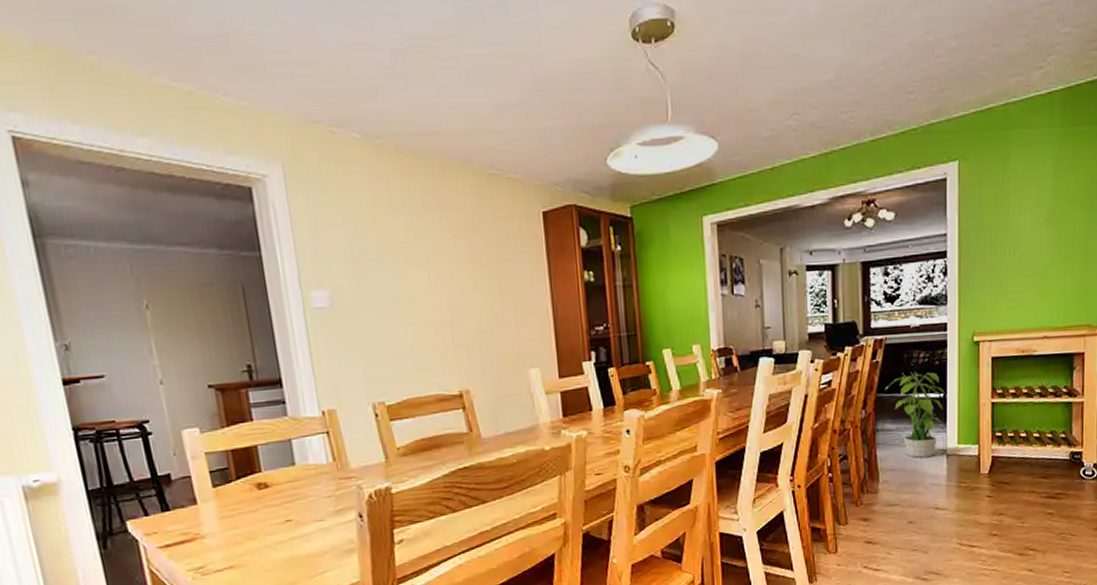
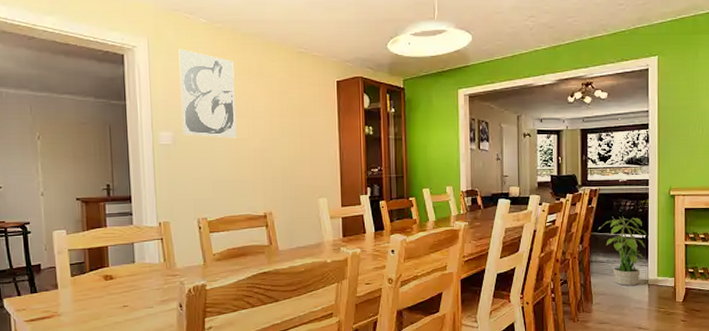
wall art: none [326,176,415,296] -> present [178,49,237,138]

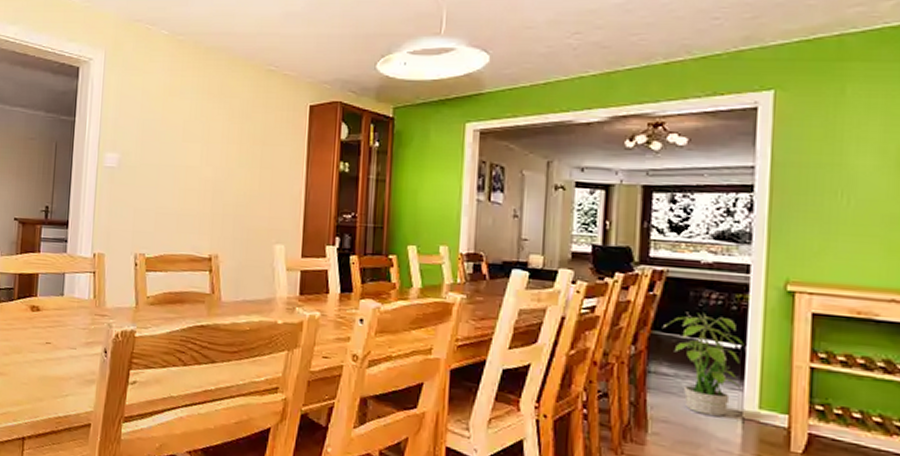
wall art: present [178,49,237,138] -> none [129,62,193,165]

